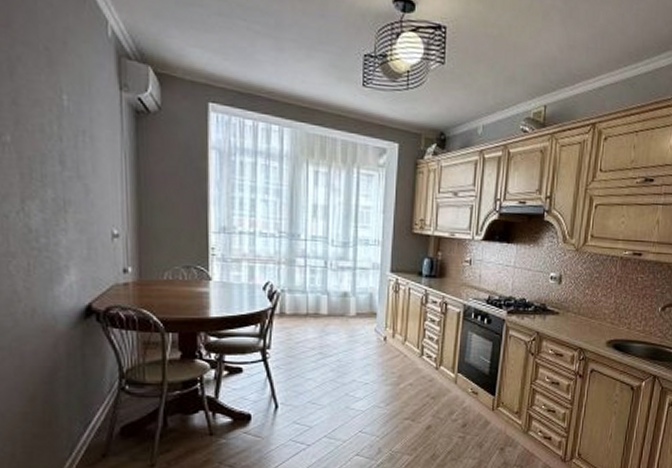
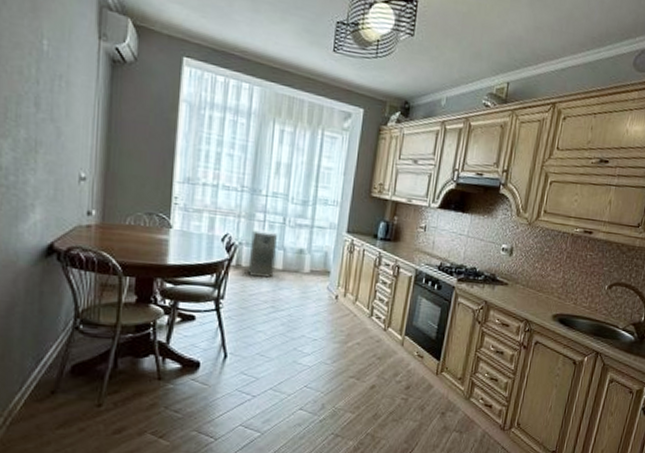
air purifier: none [292,274,319,325] -> present [247,229,277,278]

